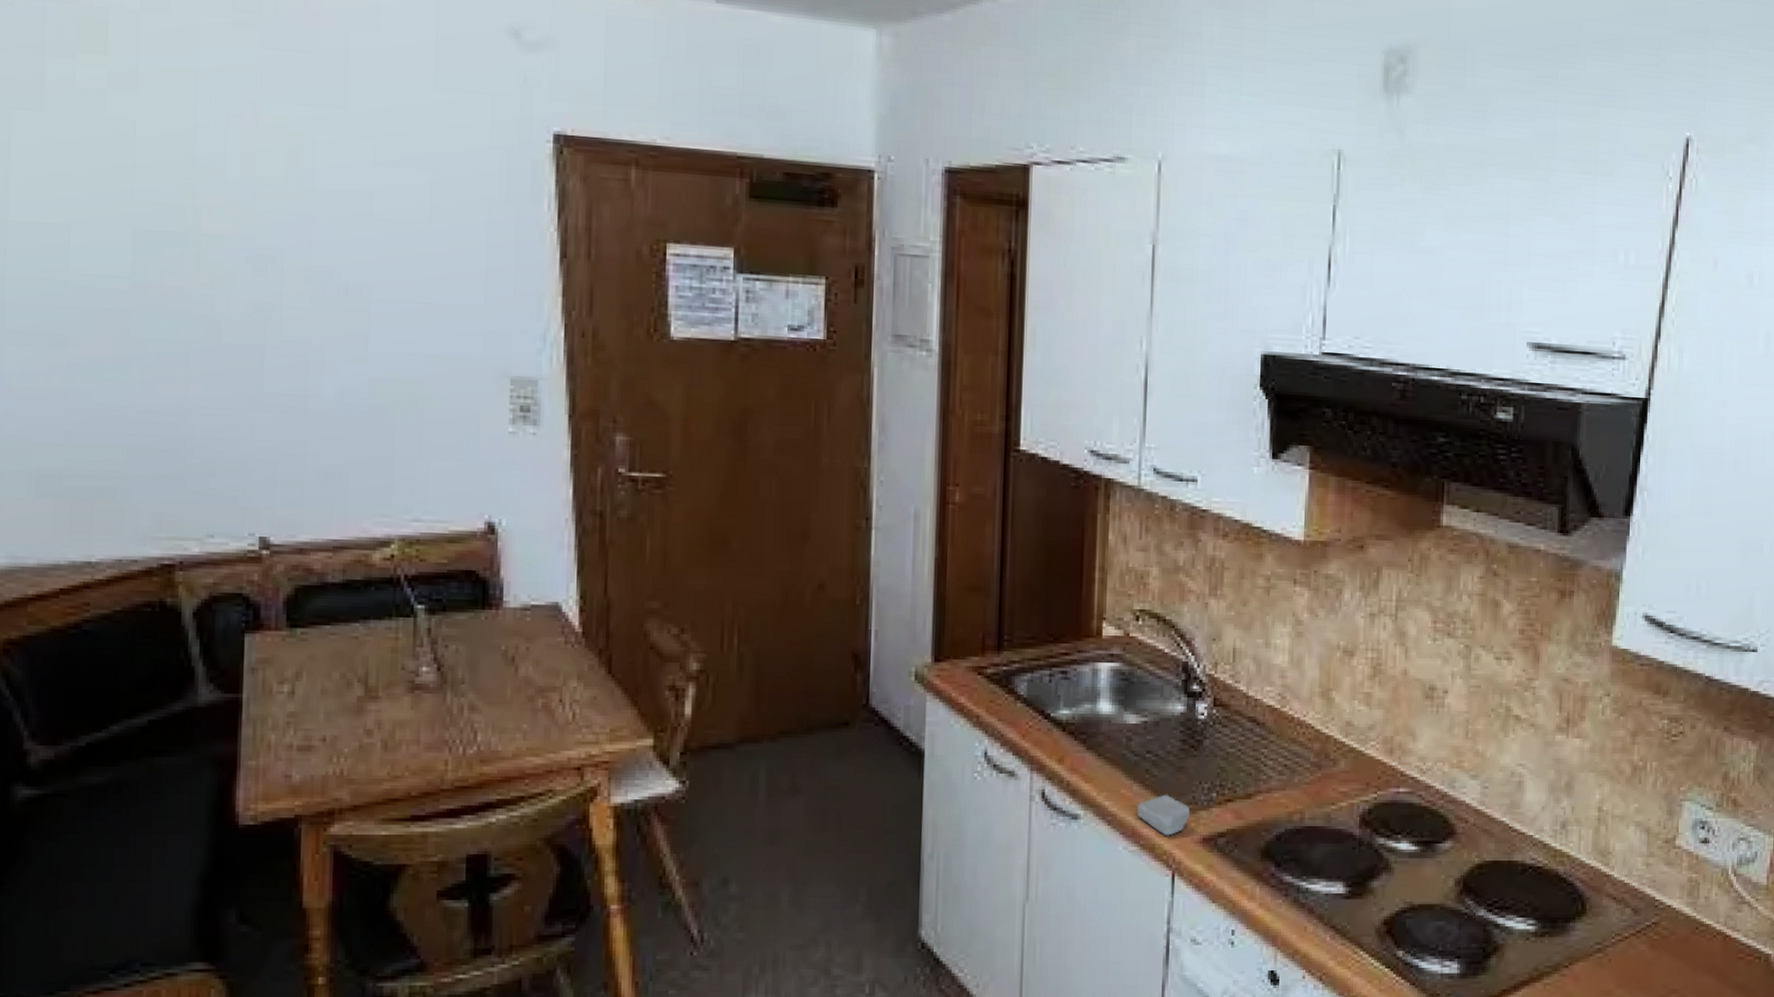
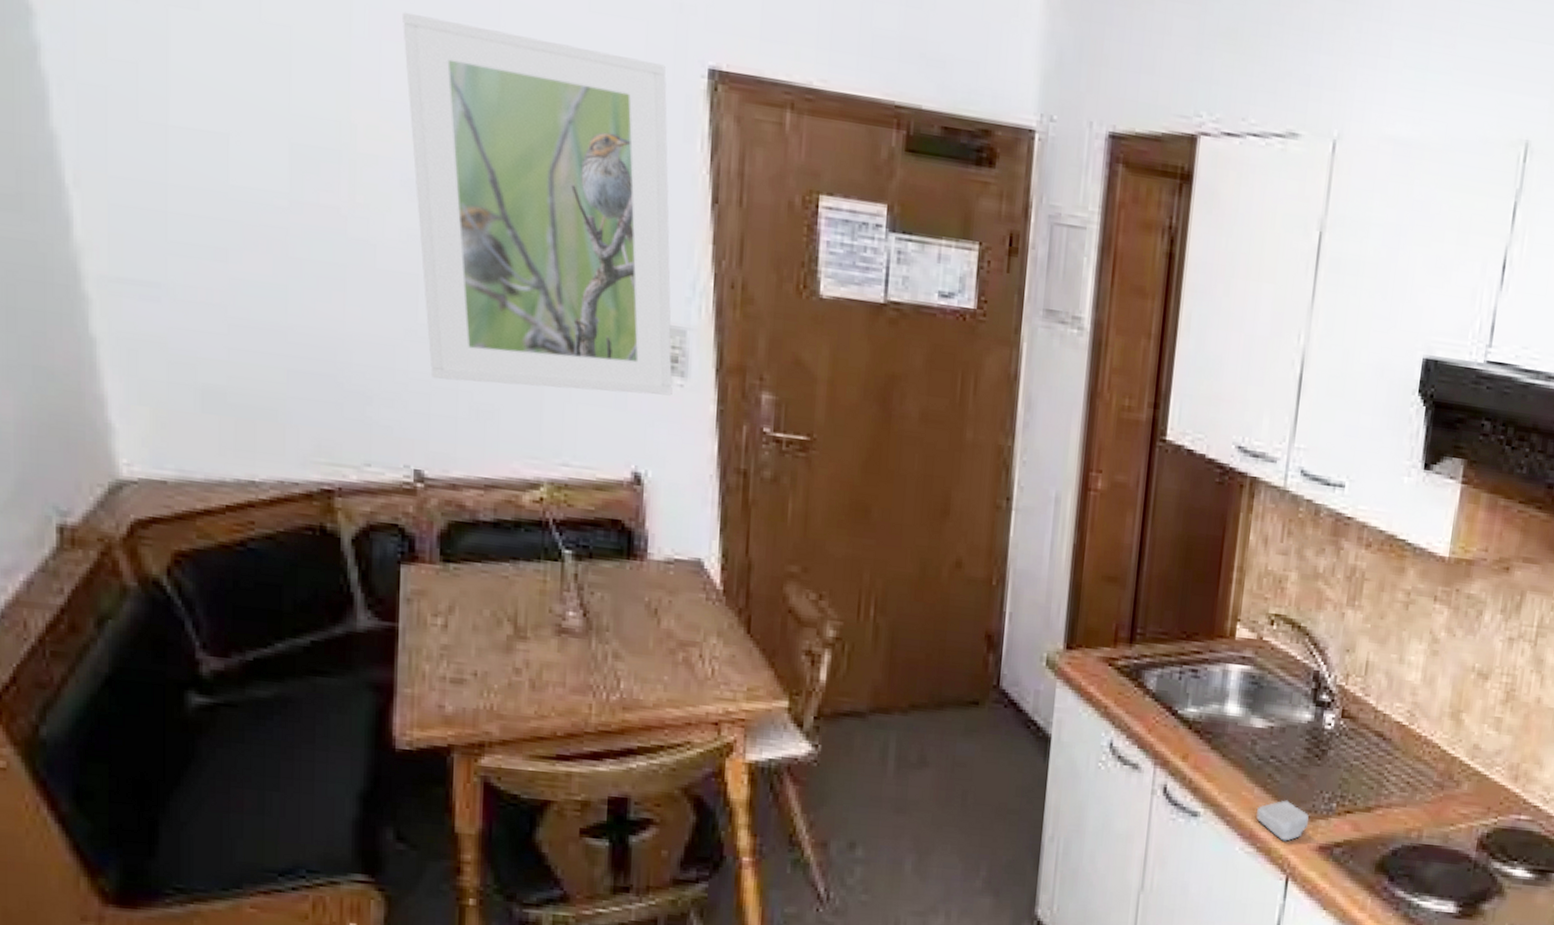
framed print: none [249,100,525,446] -> present [403,12,673,396]

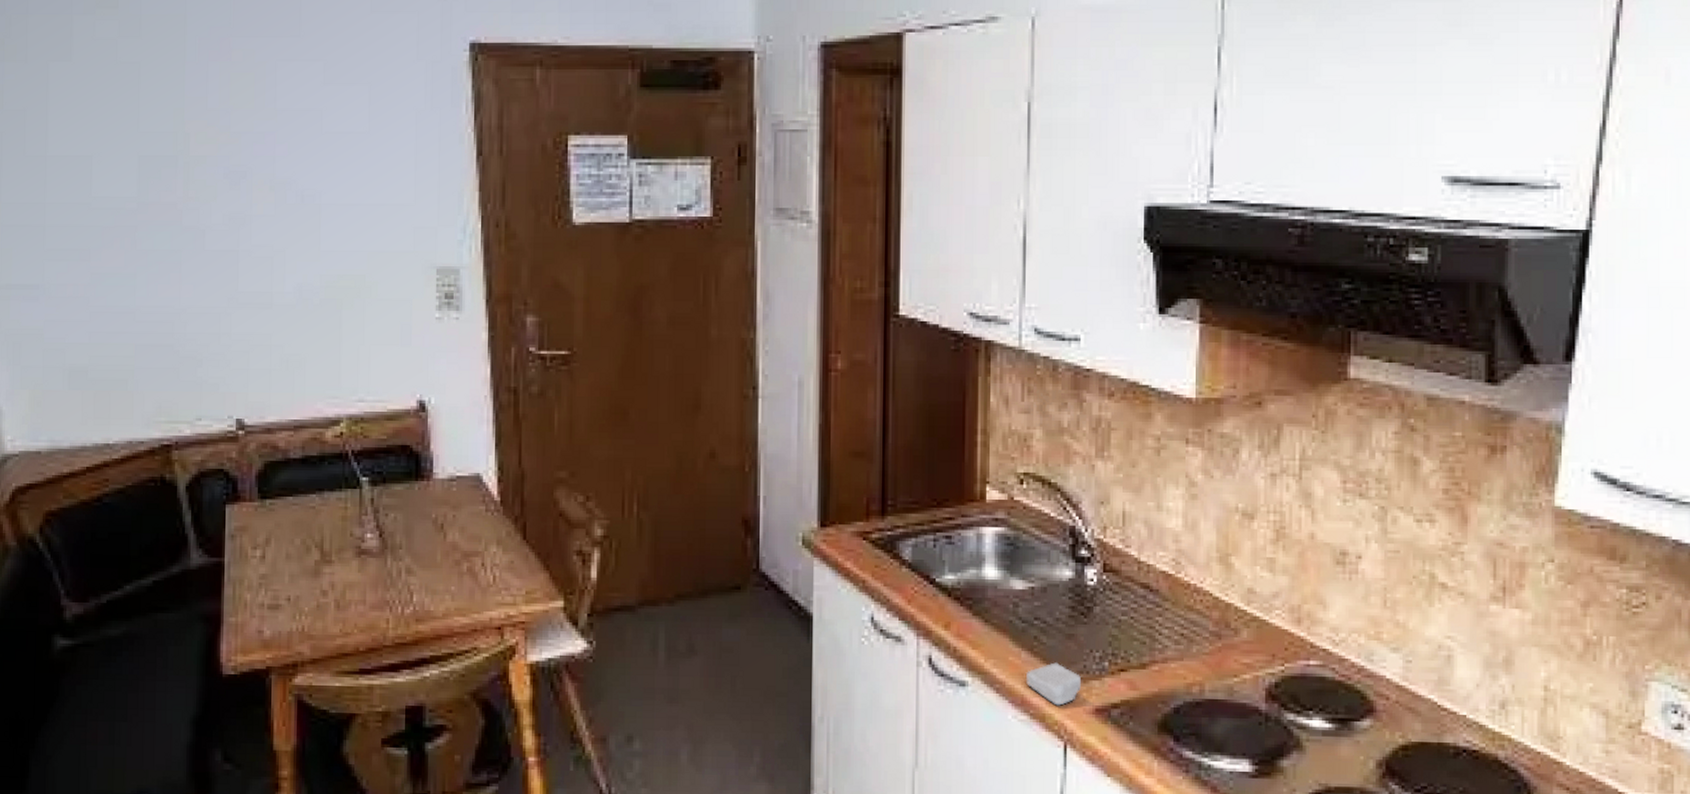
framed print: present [403,12,673,396] -> none [225,36,450,338]

